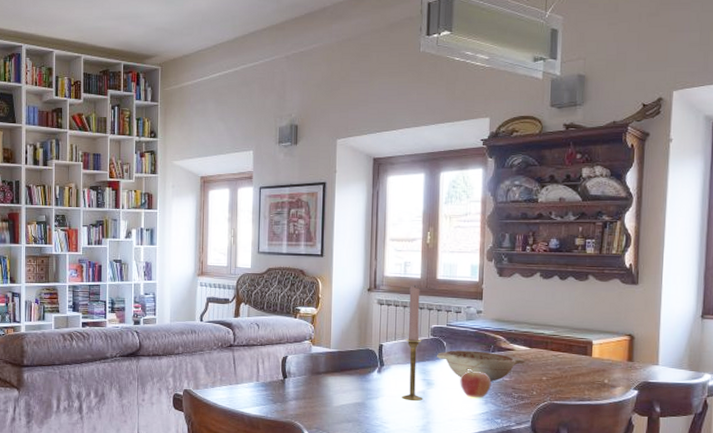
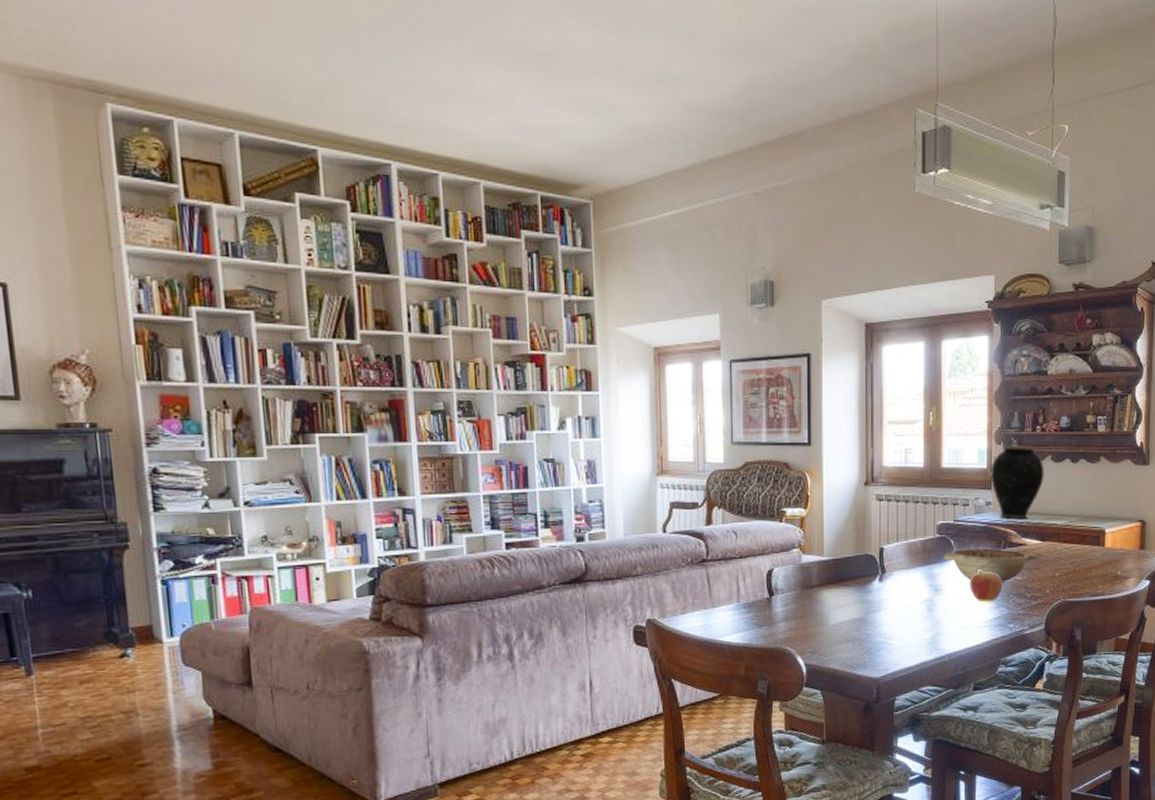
candlestick: present [402,285,423,401] -> none [907,476,931,611]
vase: none [482,263,533,328] -> present [990,446,1044,520]

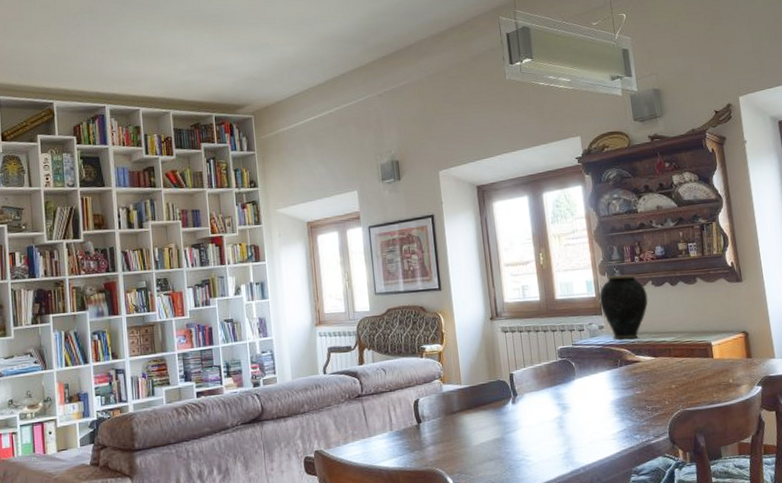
decorative bowl: present [944,548,1038,582] -> none [567,367,653,398]
fruit: present [970,568,1003,602] -> none [594,386,625,417]

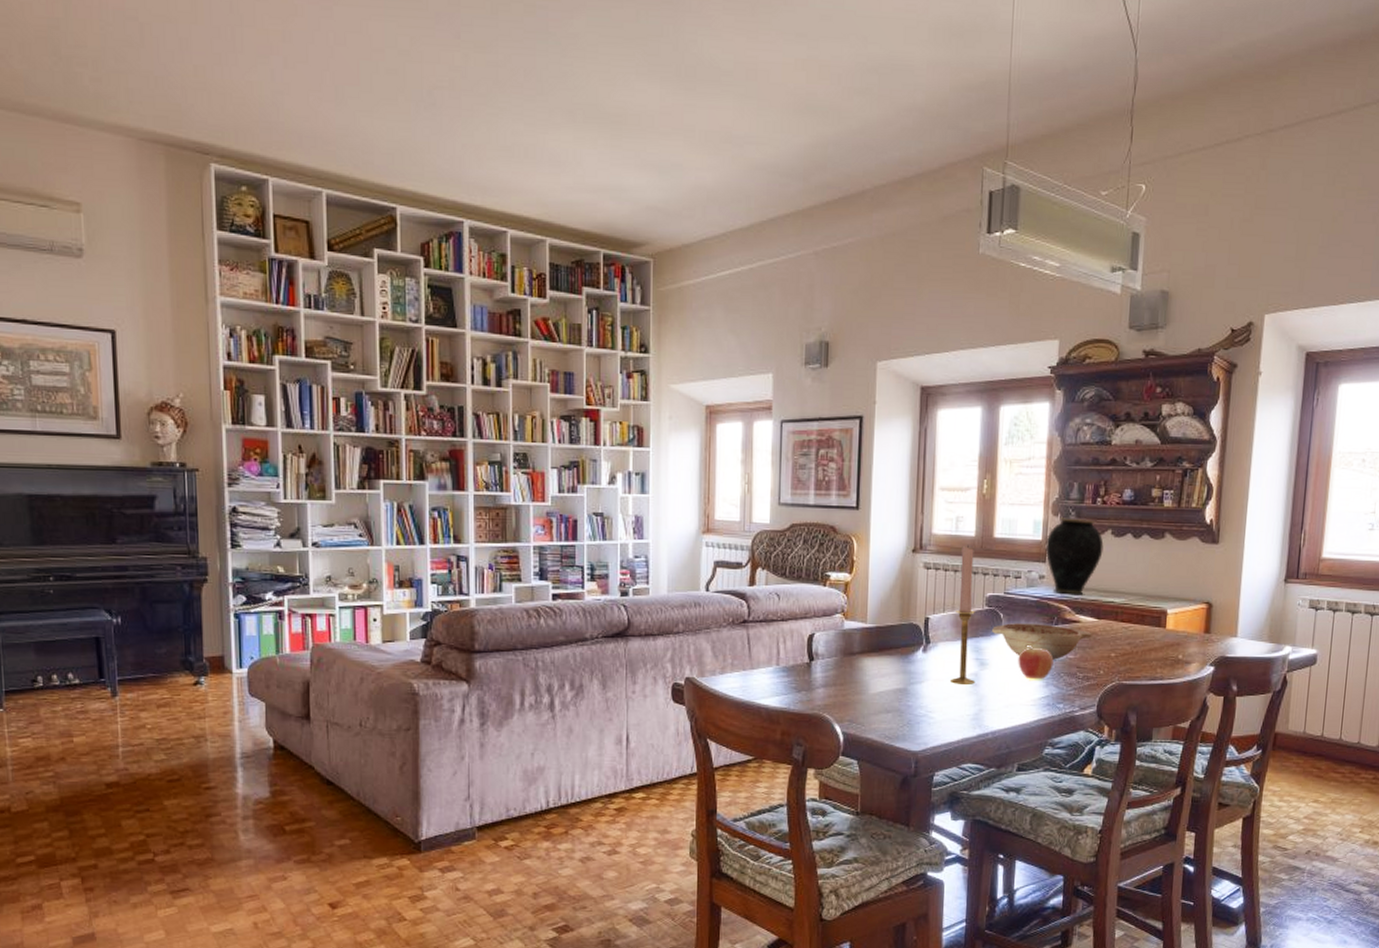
candlestick: none [530,308,561,429] -> present [951,545,976,684]
decorative bowl: none [567,367,653,398] -> present [992,623,1092,660]
fruit: none [594,386,625,417] -> present [1018,644,1054,680]

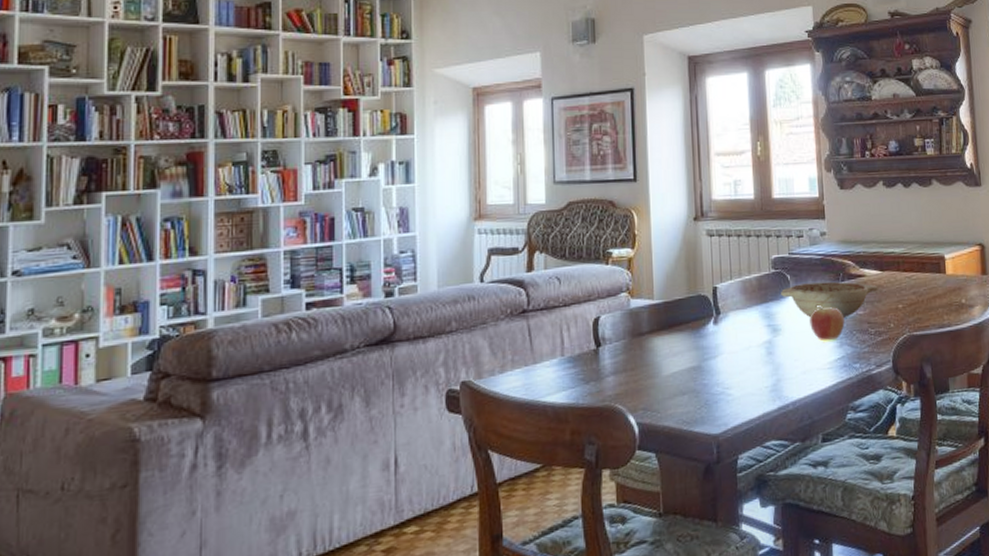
candlestick: present [951,545,976,684] -> none [742,208,770,355]
vase: present [1045,517,1104,595] -> none [823,173,878,250]

